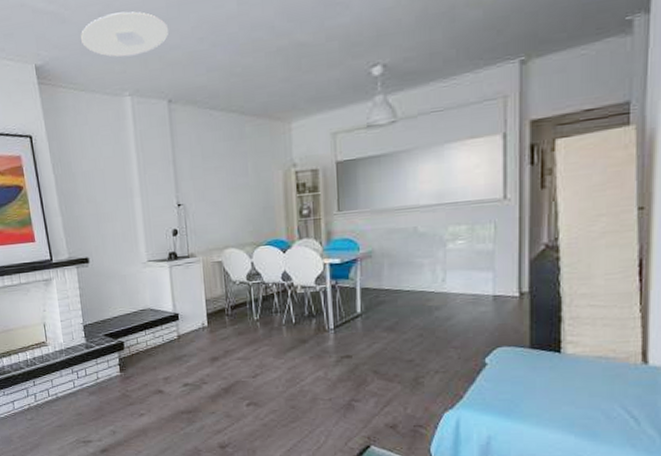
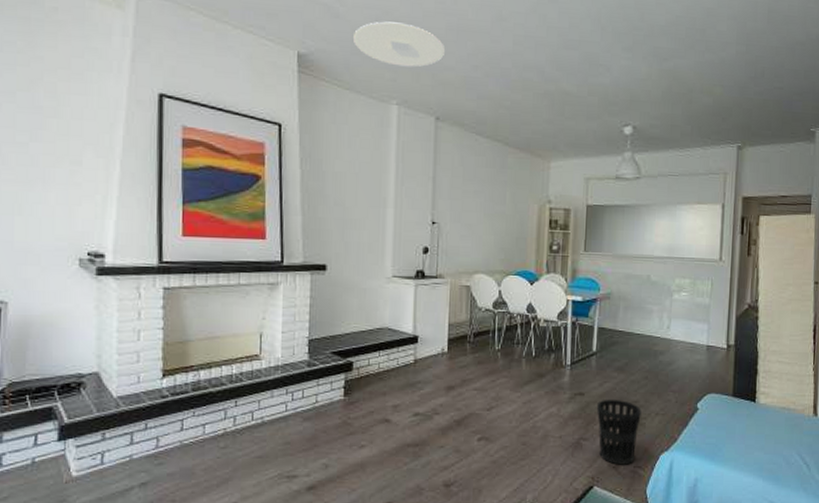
wastebasket: none [367,359,418,425] -> present [597,399,641,465]

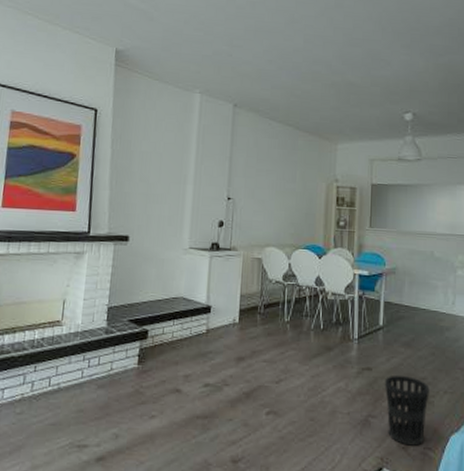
ceiling light: present [354,21,444,67] -> none [164,23,243,62]

